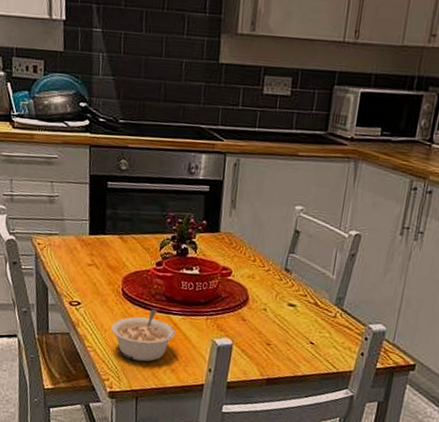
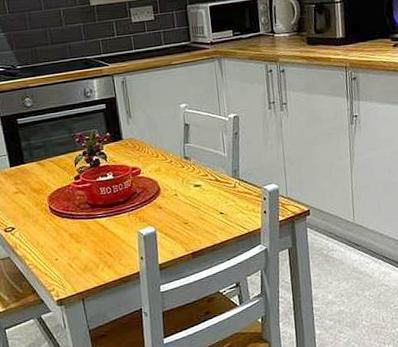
legume: present [111,309,175,362] -> none [46,217,104,267]

